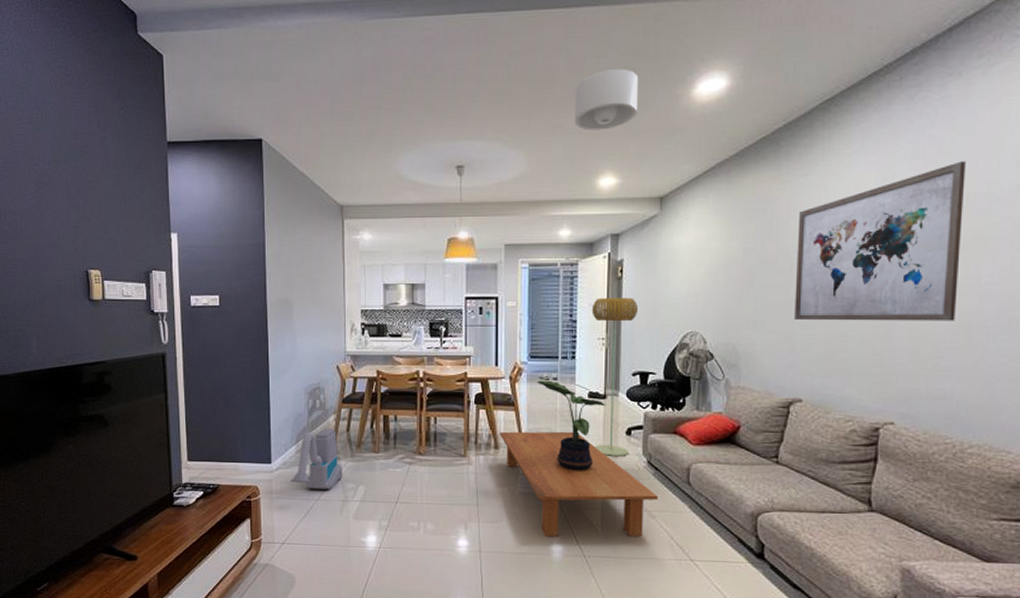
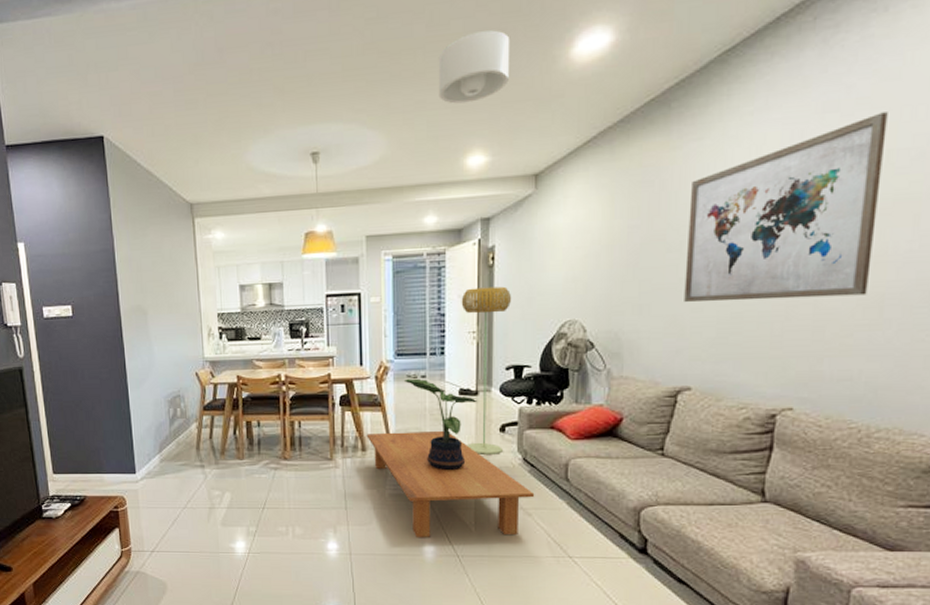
vacuum cleaner: present [291,428,343,491] -> none [156,436,208,499]

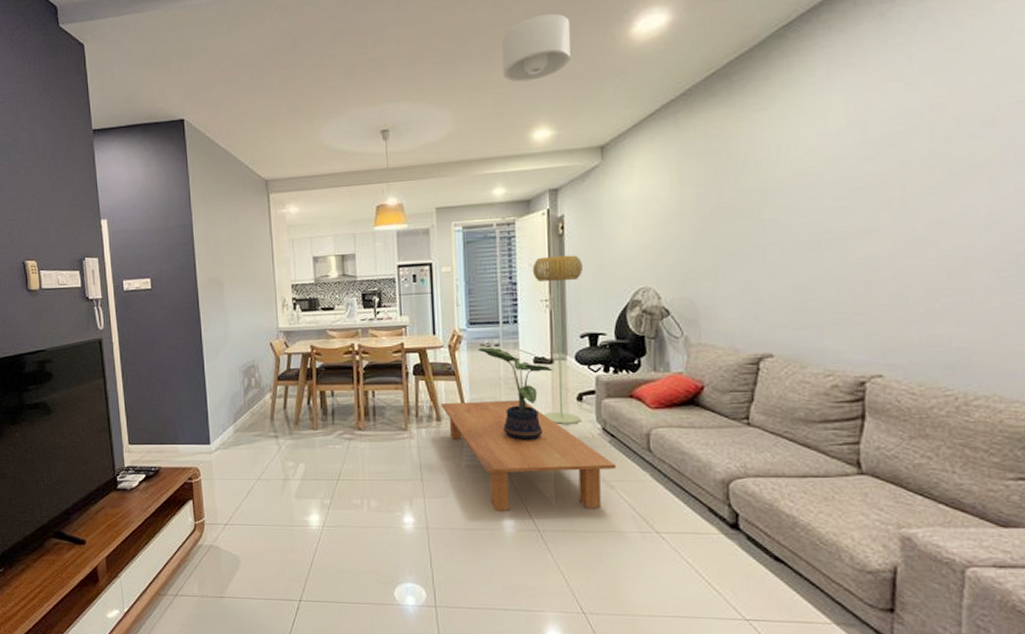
wall art: present [684,112,888,302] -> none [757,79,953,268]

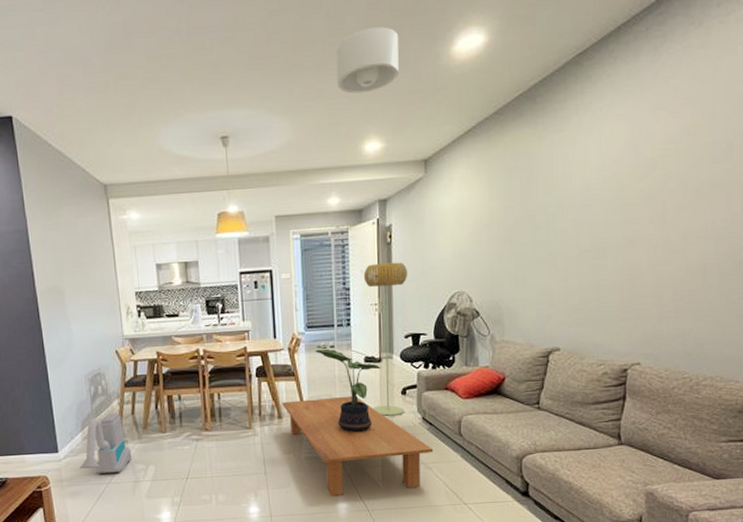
vacuum cleaner: none [230,407,282,470] -> present [80,413,132,475]

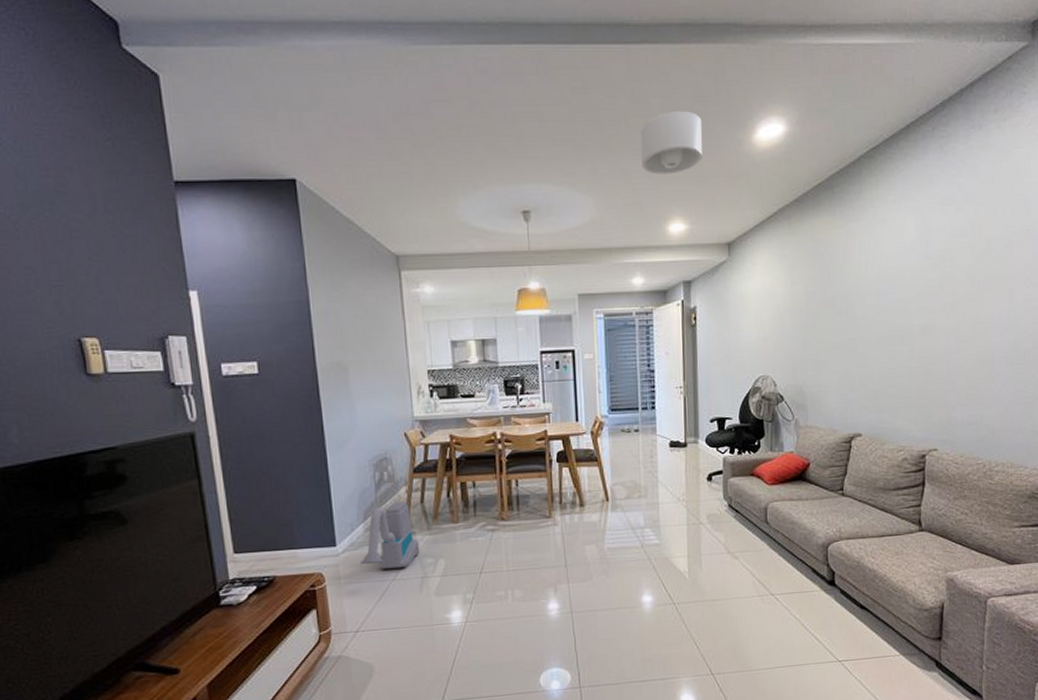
coffee table: present [282,396,434,496] -> none [584,482,740,589]
potted plant: present [314,348,381,433] -> none [618,432,687,521]
floor lamp: present [363,262,408,416] -> none [668,344,713,503]

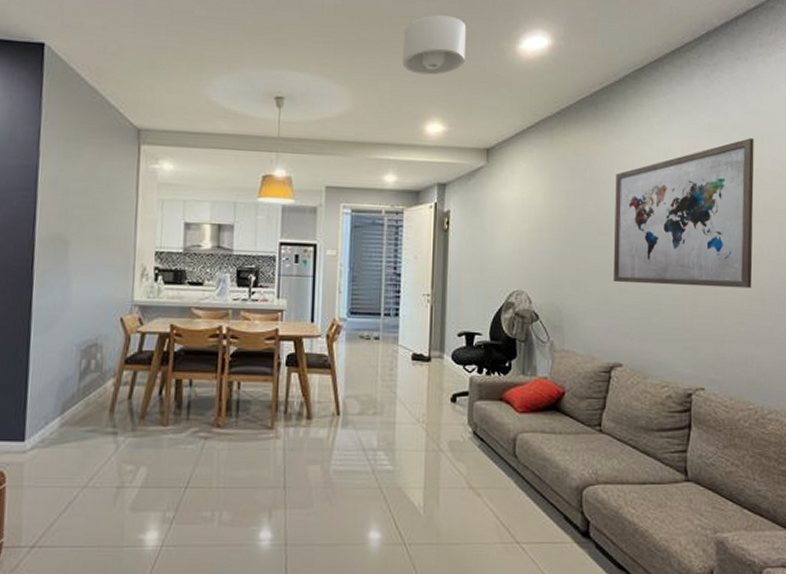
vacuum cleaner: present [360,501,420,570] -> none [49,395,120,475]
wall art: none [852,208,987,359] -> present [613,138,754,289]

